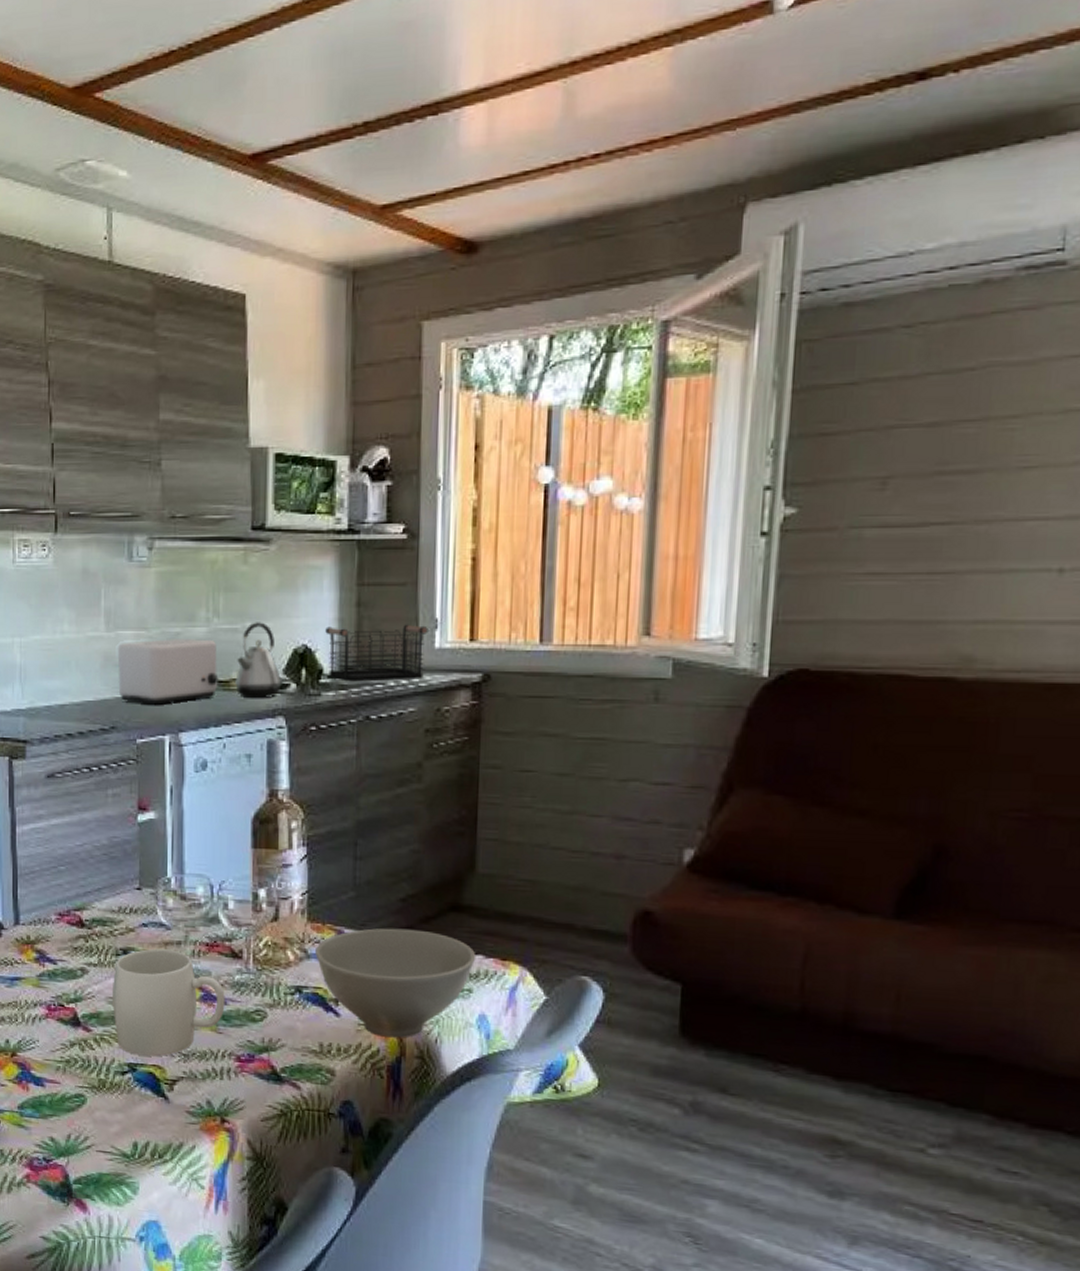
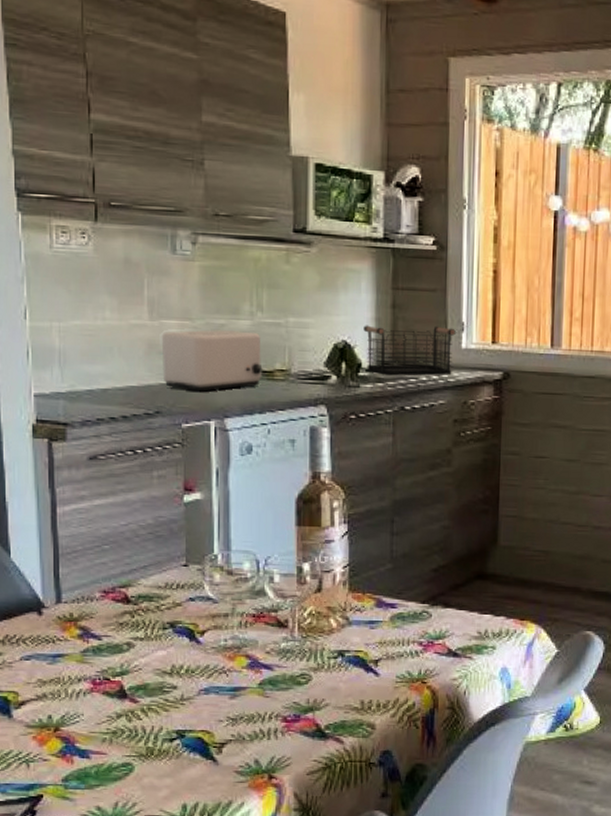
mug: present [113,948,225,1057] -> none [160,621,272,723]
kettle: present [235,622,282,698] -> none [279,317,324,388]
bowl: present [315,928,476,1038] -> none [356,595,499,692]

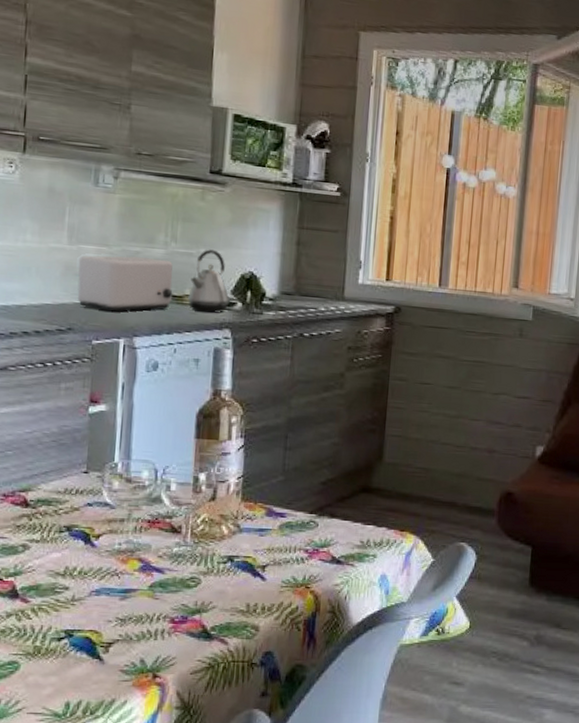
kettle: none [279,317,324,388] -> present [188,249,230,313]
dish rack: present [363,325,456,377] -> none [269,259,354,307]

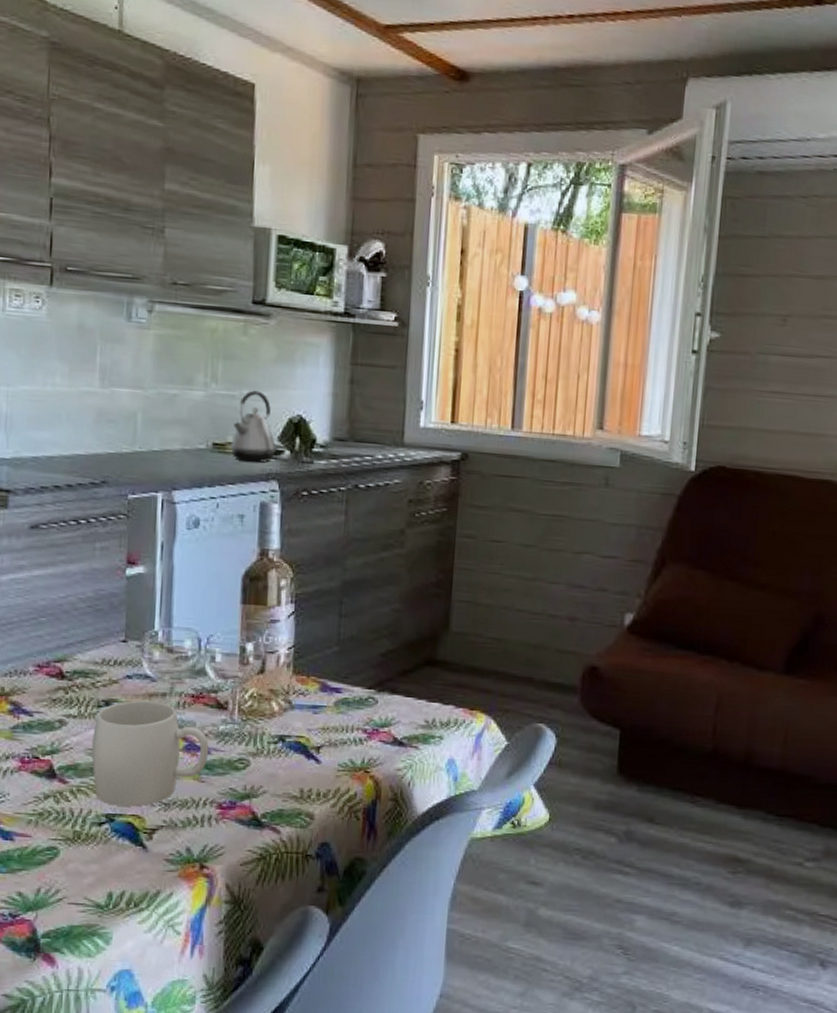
mug: none [53,525,163,623] -> present [92,700,209,807]
toaster: present [77,255,173,312] -> none [111,399,214,463]

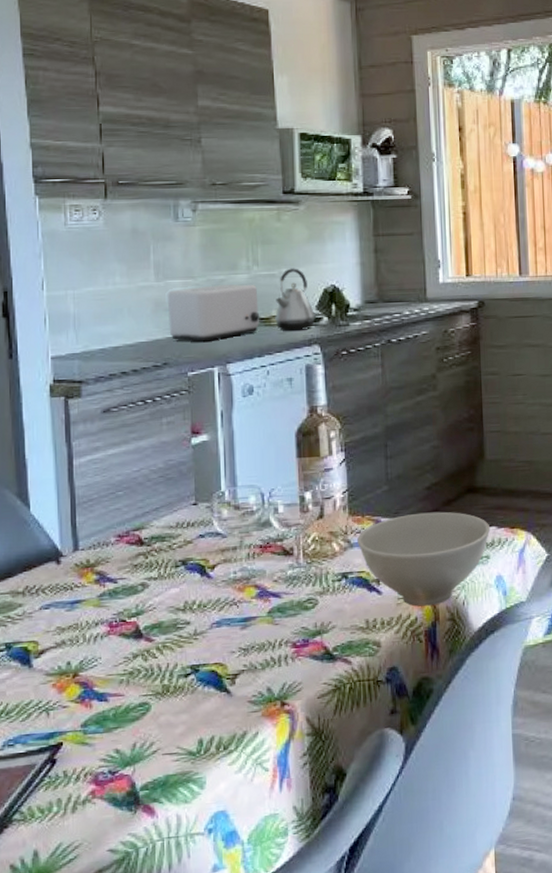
mug: present [92,700,209,807] -> none [173,555,280,657]
toaster: none [111,399,214,463] -> present [167,284,260,342]
bowl: none [299,680,448,782] -> present [357,511,491,607]

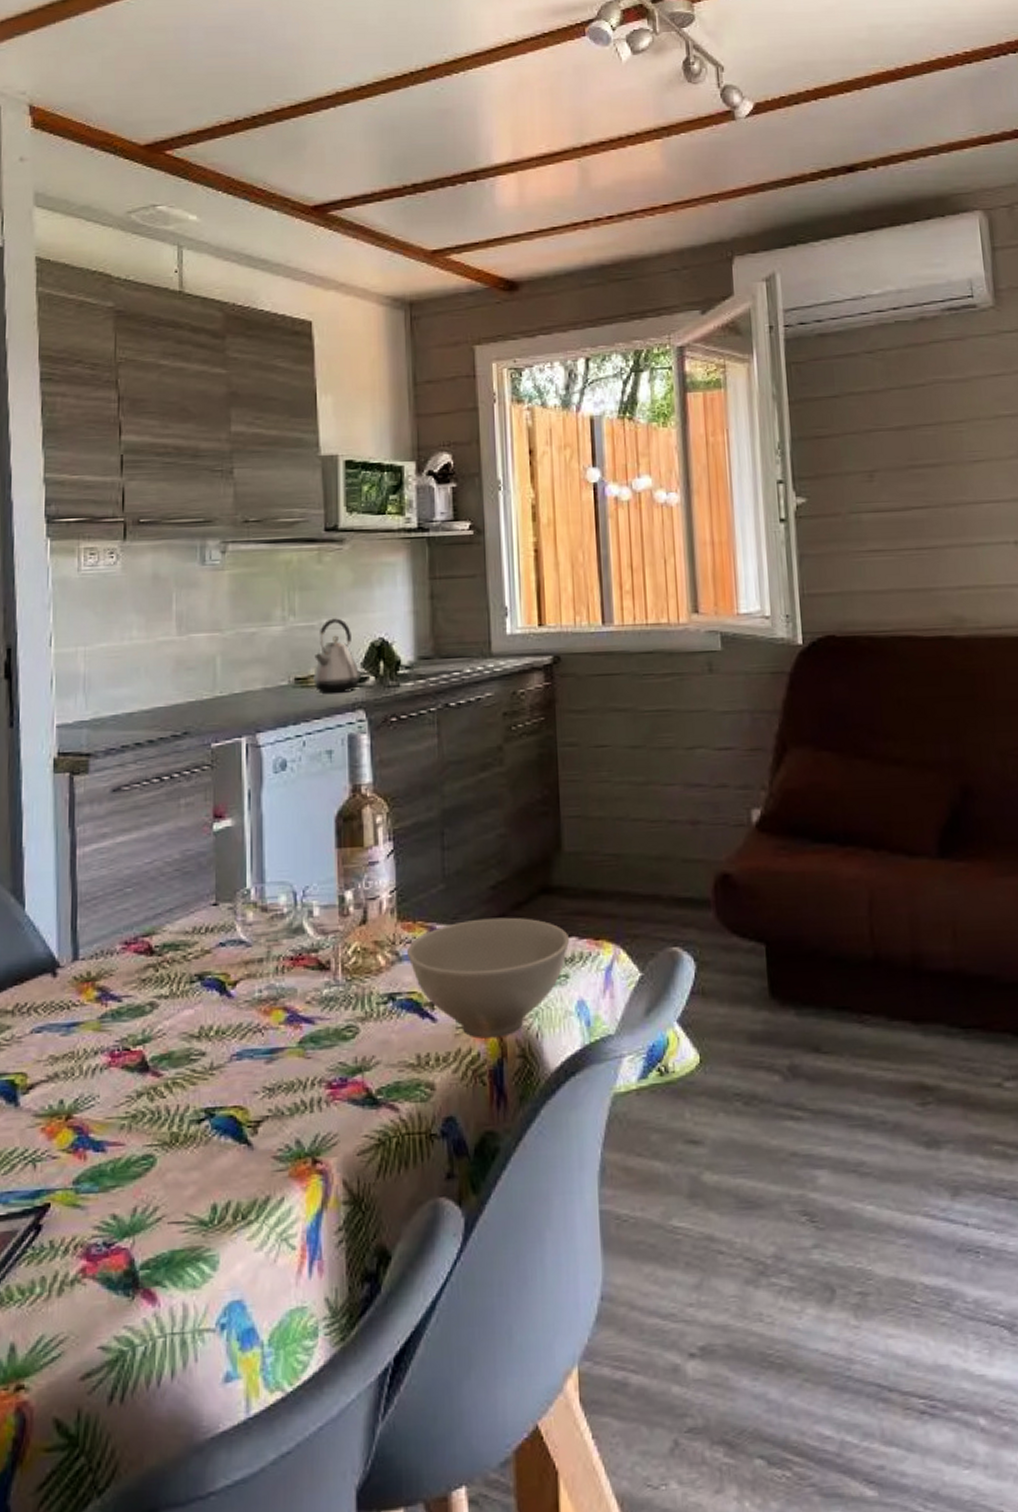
toaster: present [167,284,260,342] -> none [190,637,296,707]

